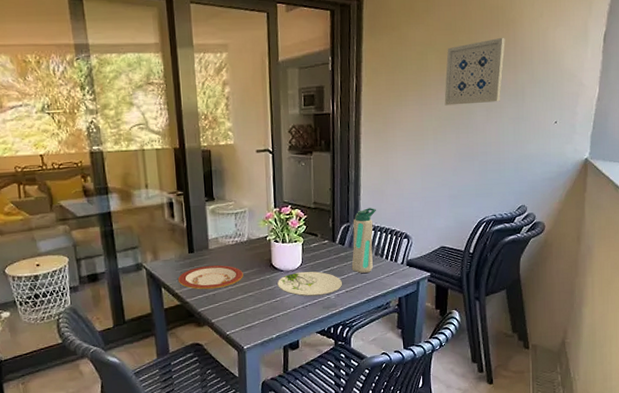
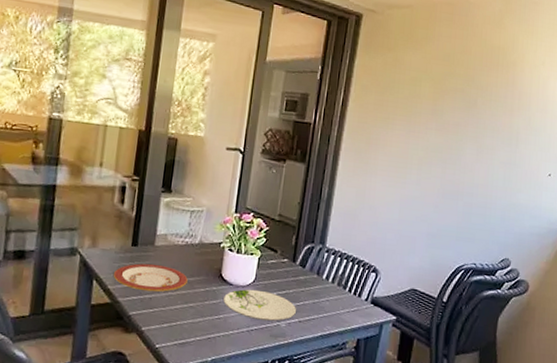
water bottle: present [351,208,376,273] -> none [309,231,346,304]
wall art: present [444,37,505,106] -> none [433,77,504,143]

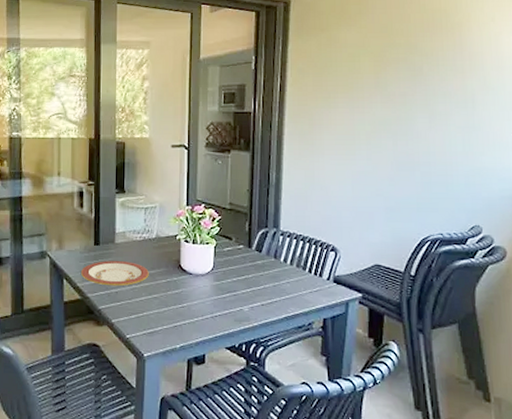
plate: present [223,289,297,321] -> none [185,277,258,306]

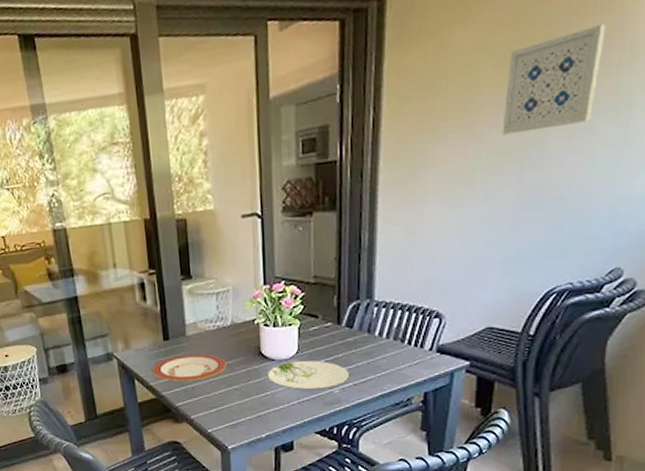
plate: none [185,277,258,306] -> present [268,360,350,390]
wall art: none [379,41,450,110] -> present [502,23,606,135]

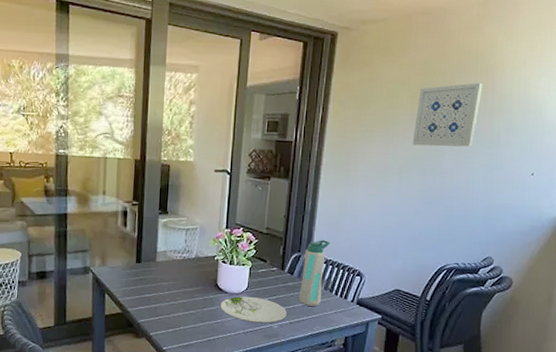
plate: present [153,354,227,382] -> none [123,278,187,302]
water bottle: none [361,280,397,362] -> present [298,240,330,306]

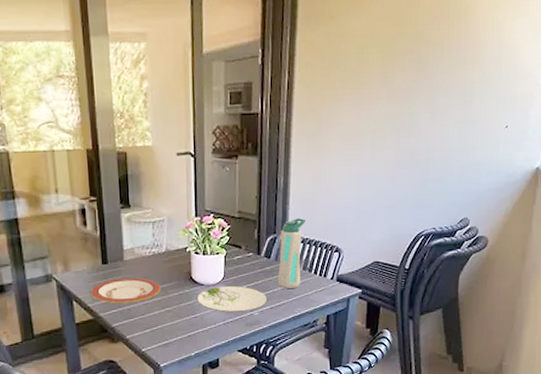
plate: none [123,278,187,302] -> present [91,278,161,304]
wall art: present [412,82,483,147] -> none [385,29,456,106]

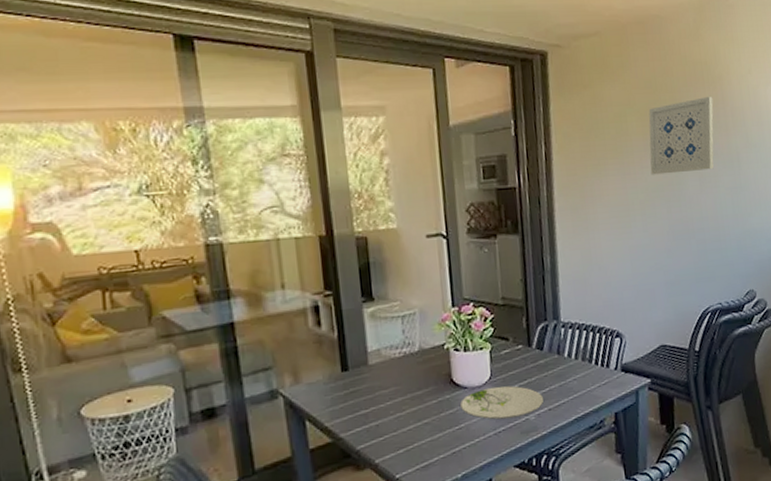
plate: present [91,278,161,304] -> none [328,385,416,420]
water bottle: present [277,218,306,289] -> none [551,301,580,385]
wall art: none [385,29,456,106] -> present [648,96,714,175]

